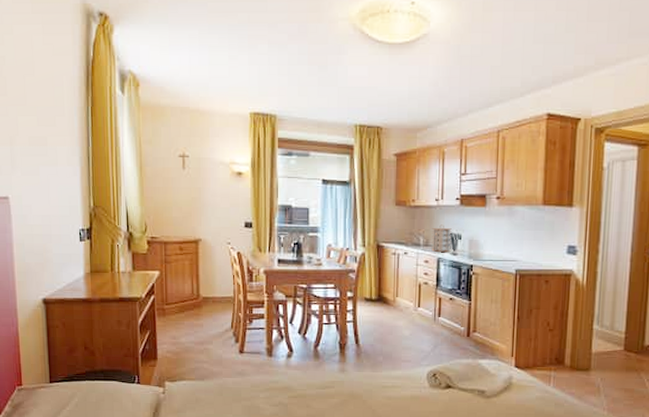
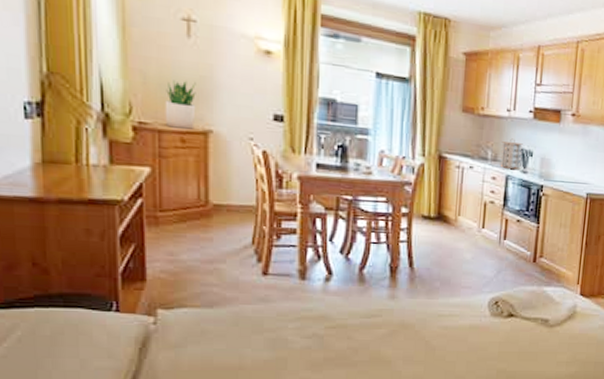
planter: none [168,203,190,240] -> present [165,80,196,130]

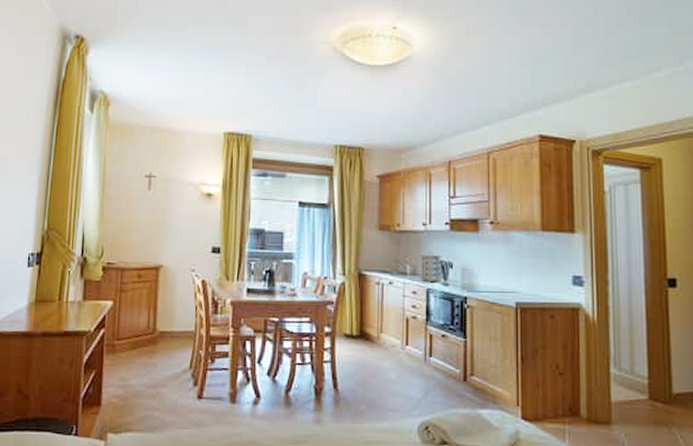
planter: present [165,80,196,130] -> none [127,226,152,266]

